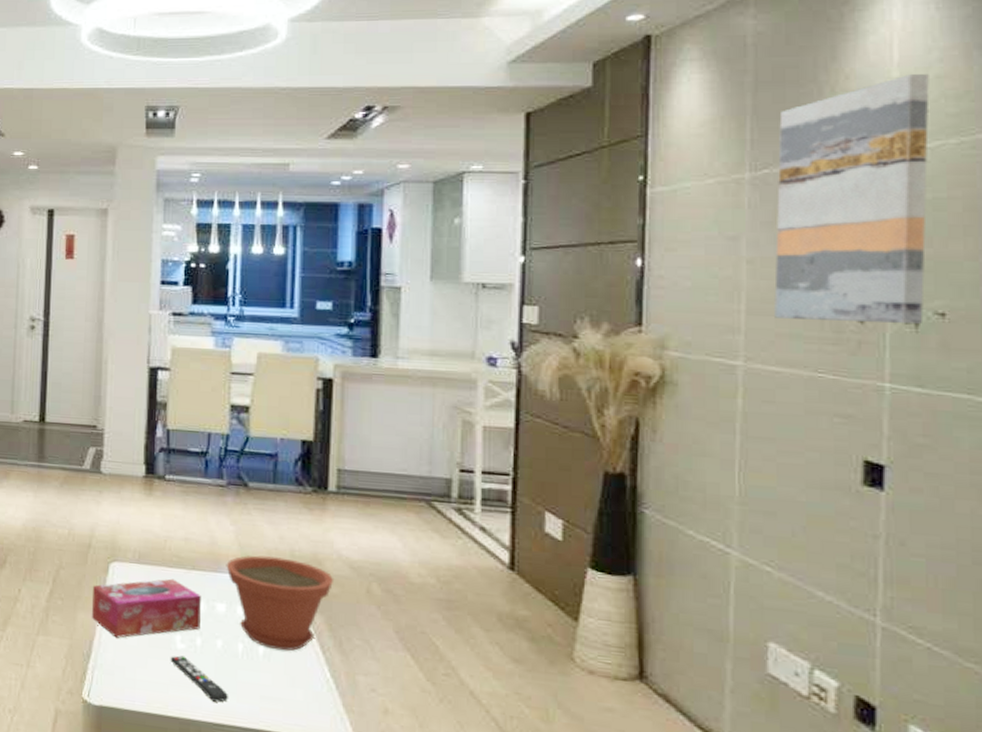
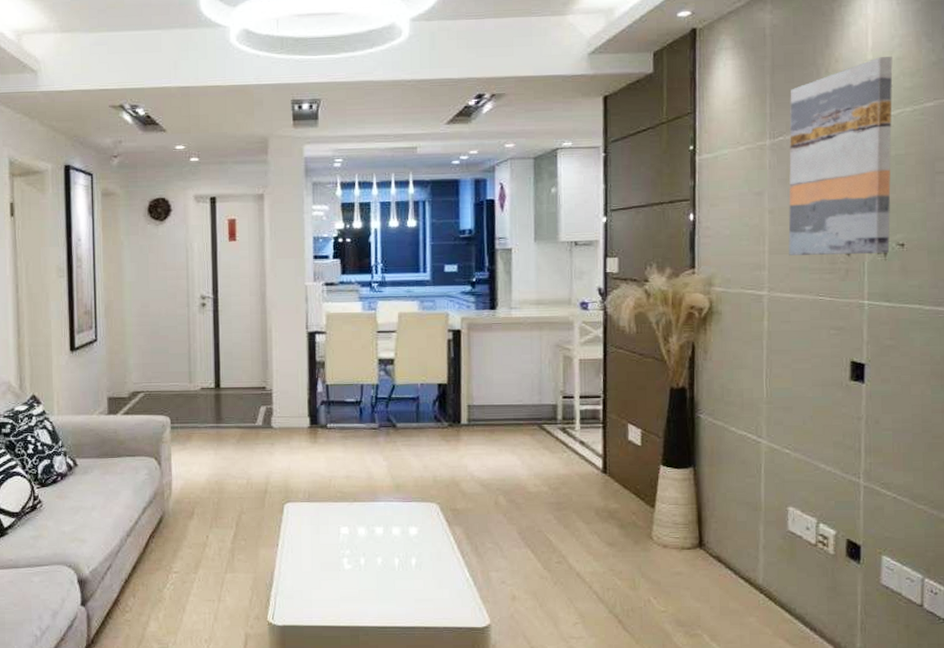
tissue box: present [91,578,201,638] -> none [270,511,363,567]
remote control: present [170,655,229,702] -> none [339,575,390,609]
plant pot: present [226,555,334,651] -> none [381,483,469,560]

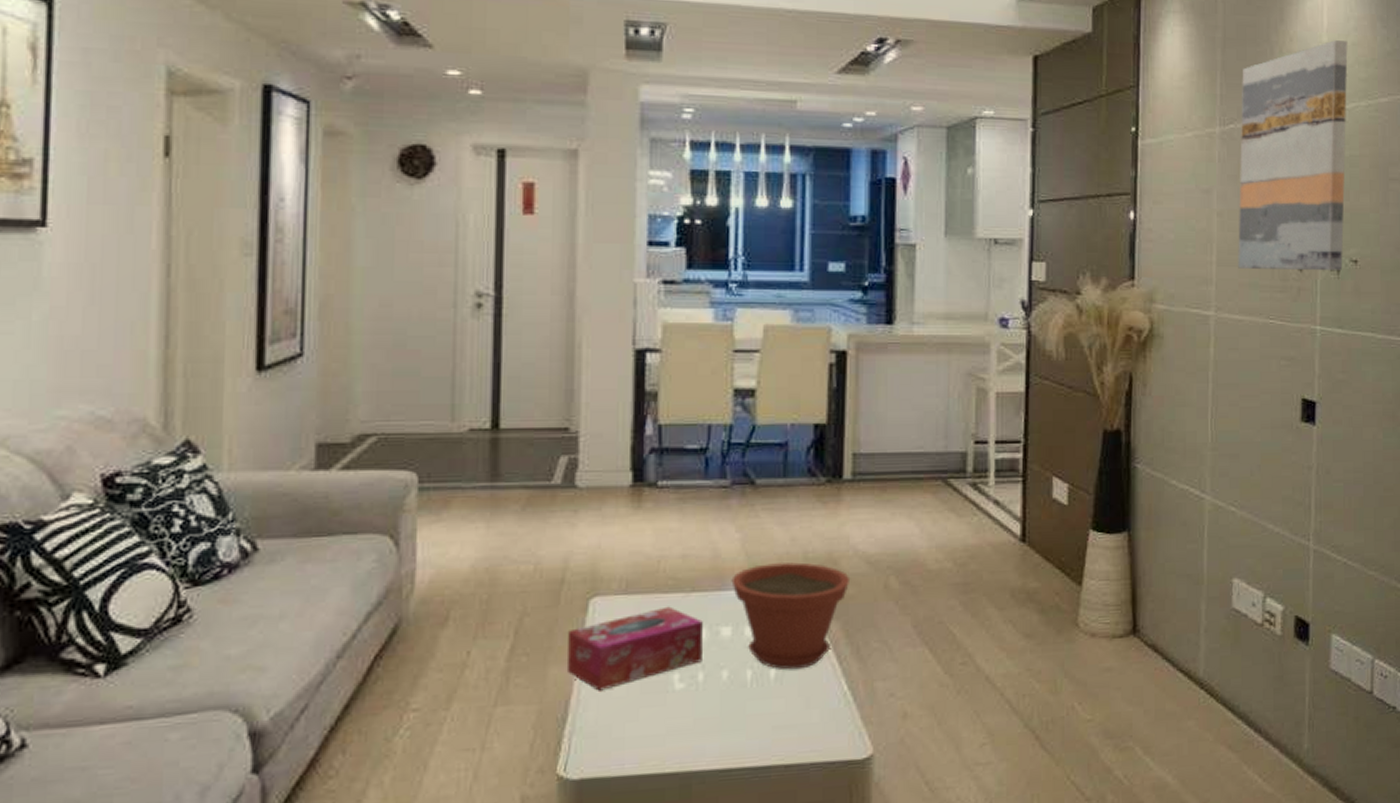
tissue box: none [270,511,363,567] -> present [566,606,703,691]
plant pot: none [381,483,469,560] -> present [731,562,851,670]

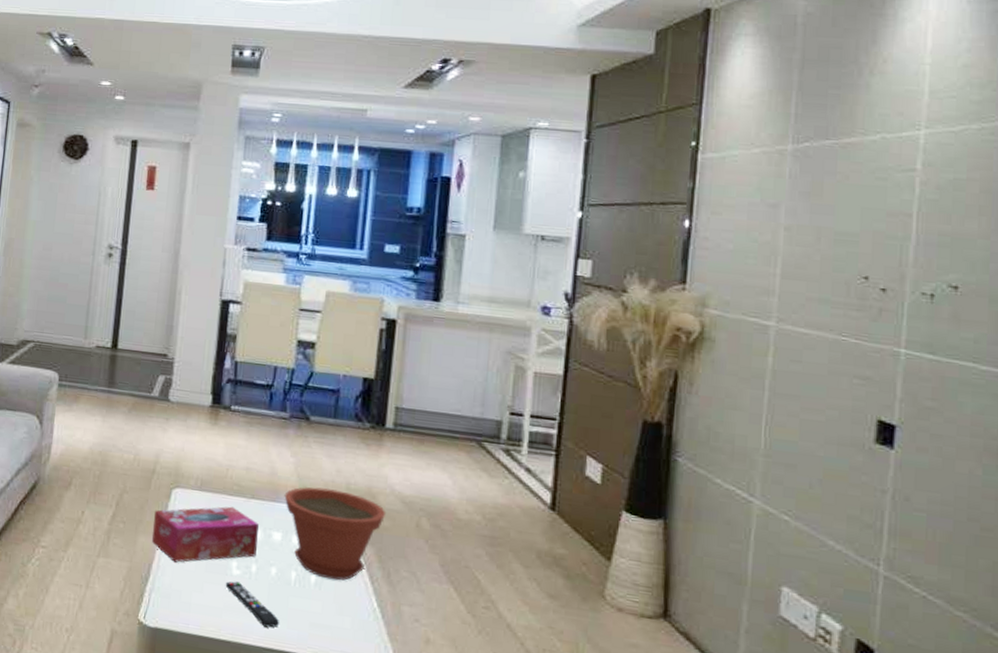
remote control: none [666,697,737,745] -> present [225,581,280,628]
wall art: present [1238,40,1348,272] -> none [806,62,958,296]

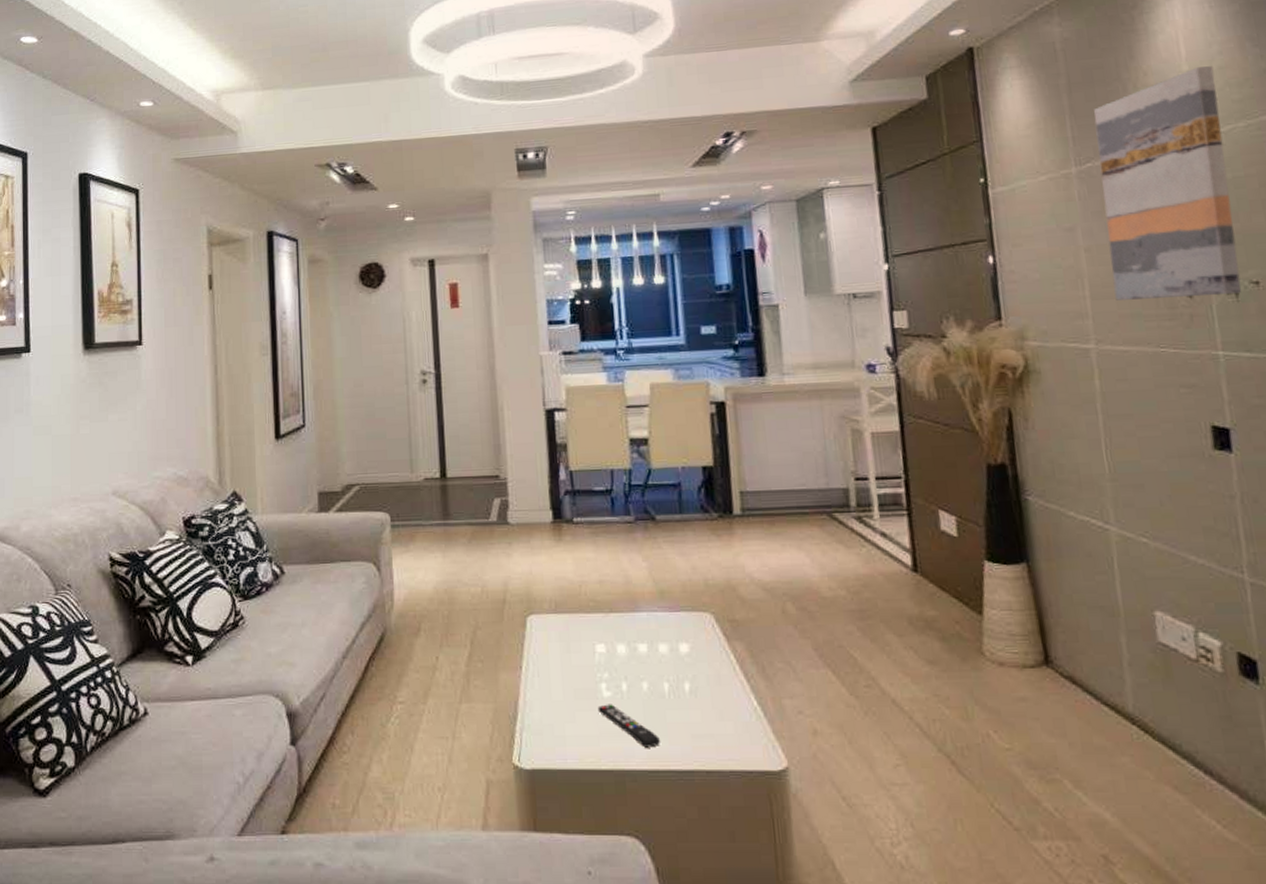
tissue box: present [151,506,259,563] -> none [511,624,624,695]
plant pot: present [284,487,387,581] -> none [643,588,750,685]
wall art: none [806,62,958,296] -> present [1093,66,1242,301]

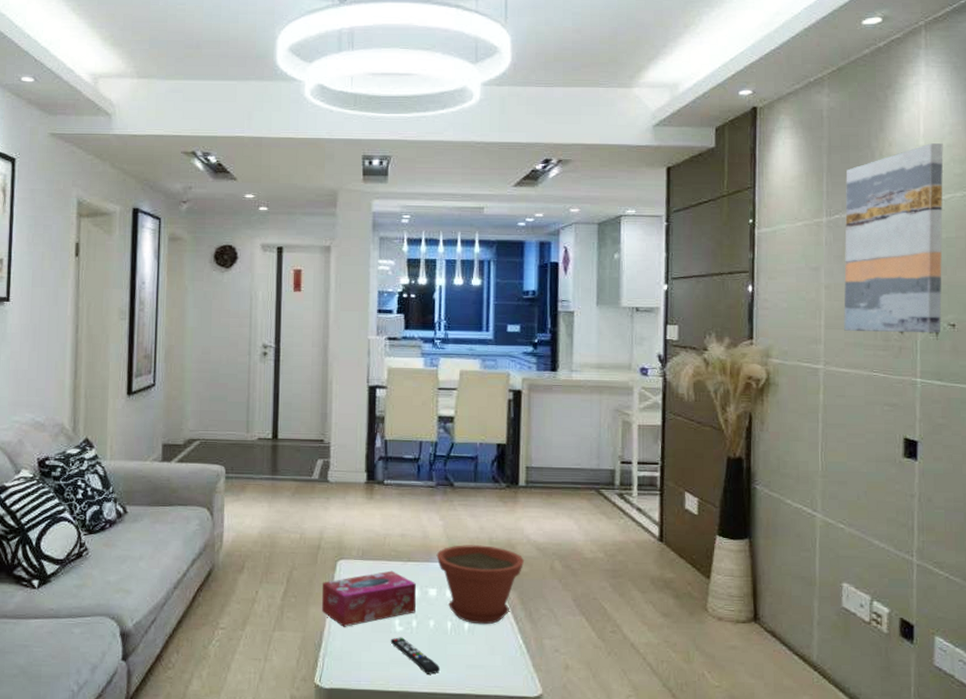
tissue box: none [511,624,624,695] -> present [321,570,416,627]
plant pot: none [643,588,750,685] -> present [436,545,525,625]

